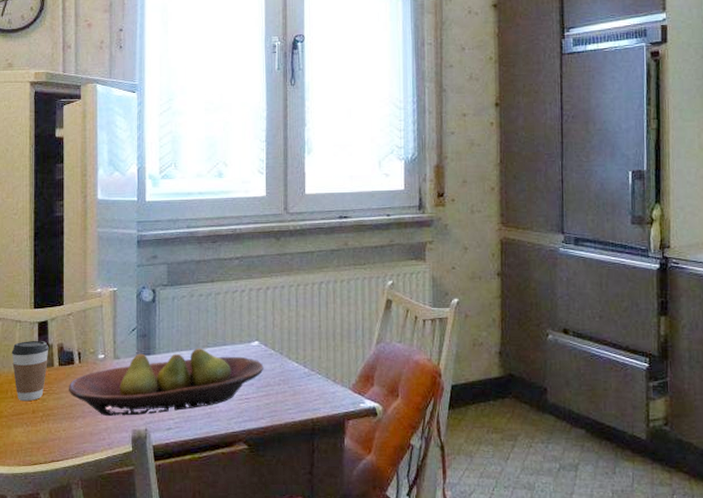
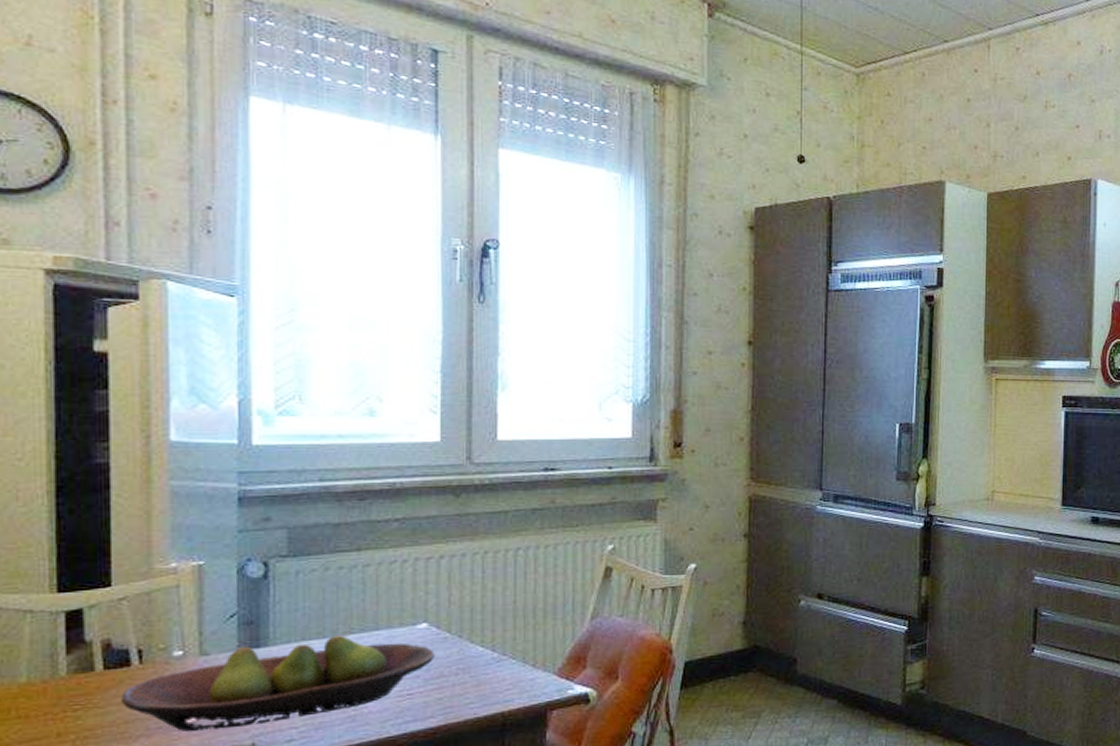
coffee cup: present [11,340,49,402] -> none [16,636,86,722]

